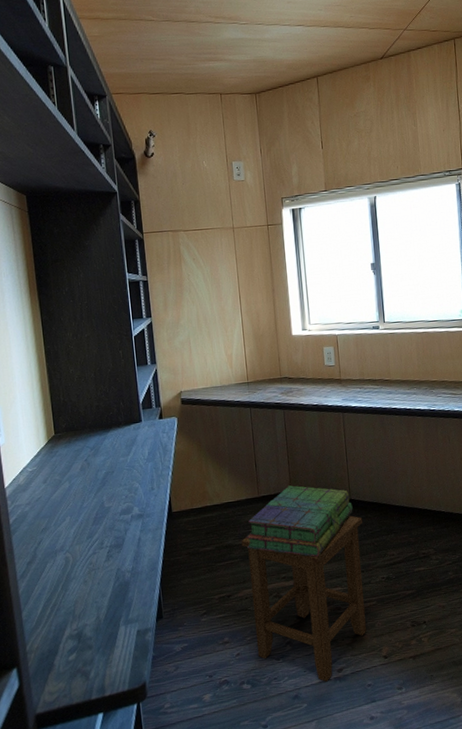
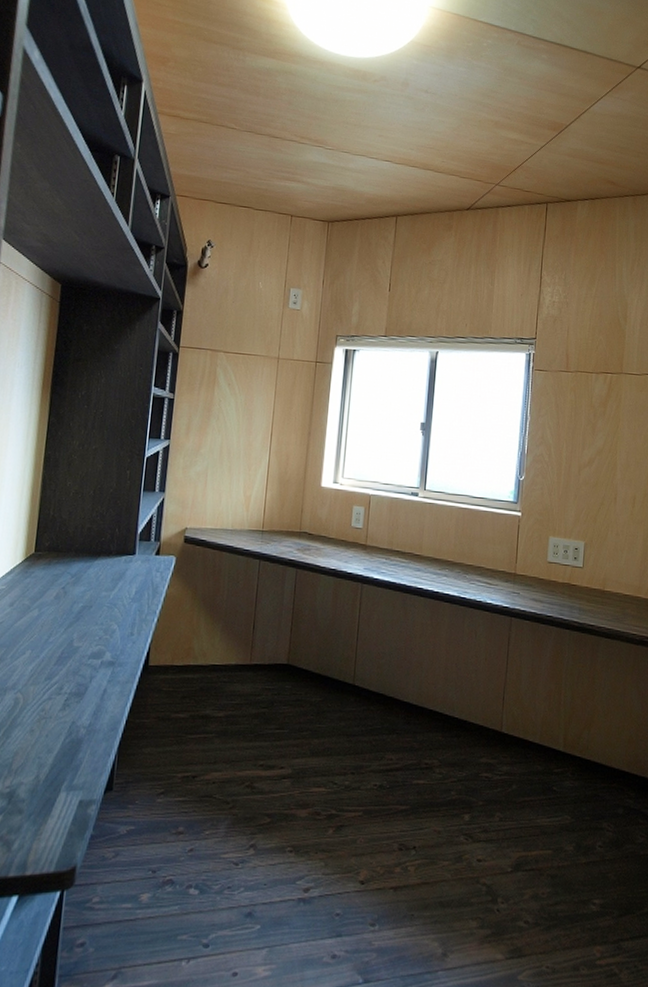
stool: present [241,515,366,682] -> none [214,704,363,902]
stack of books: present [246,485,353,557] -> none [226,657,355,747]

